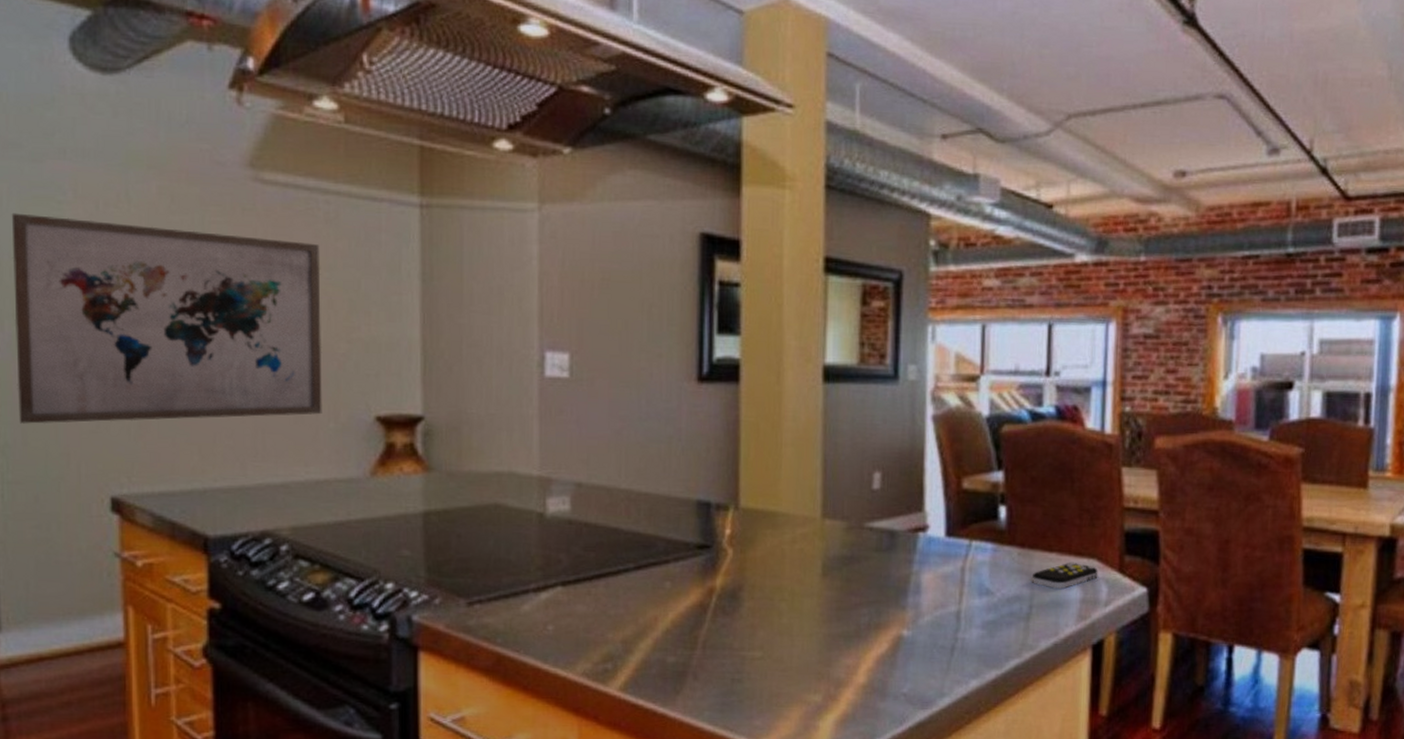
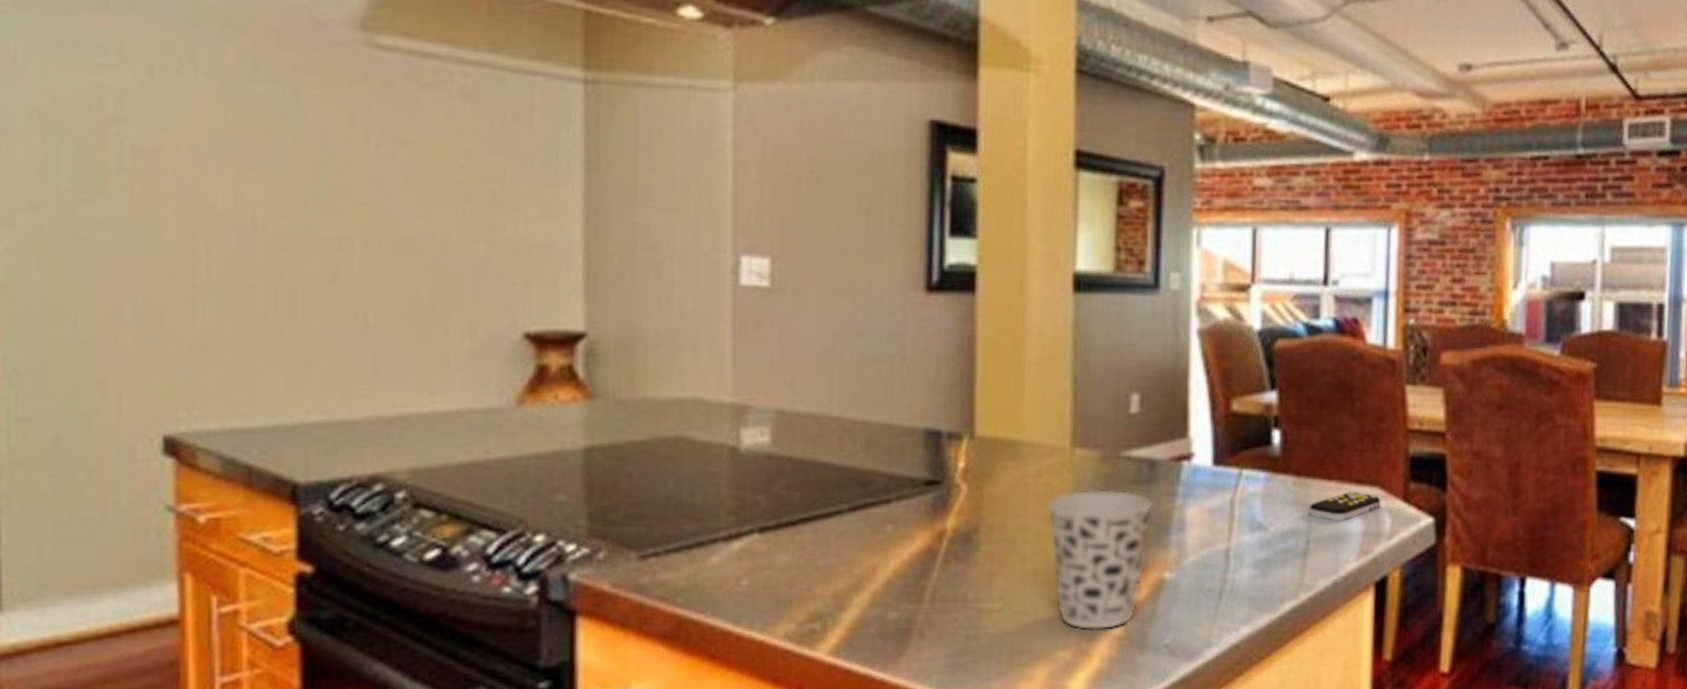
wall art: present [11,212,322,424] -> none [29,77,455,345]
cup: none [800,554,893,679] -> present [1046,488,1154,631]

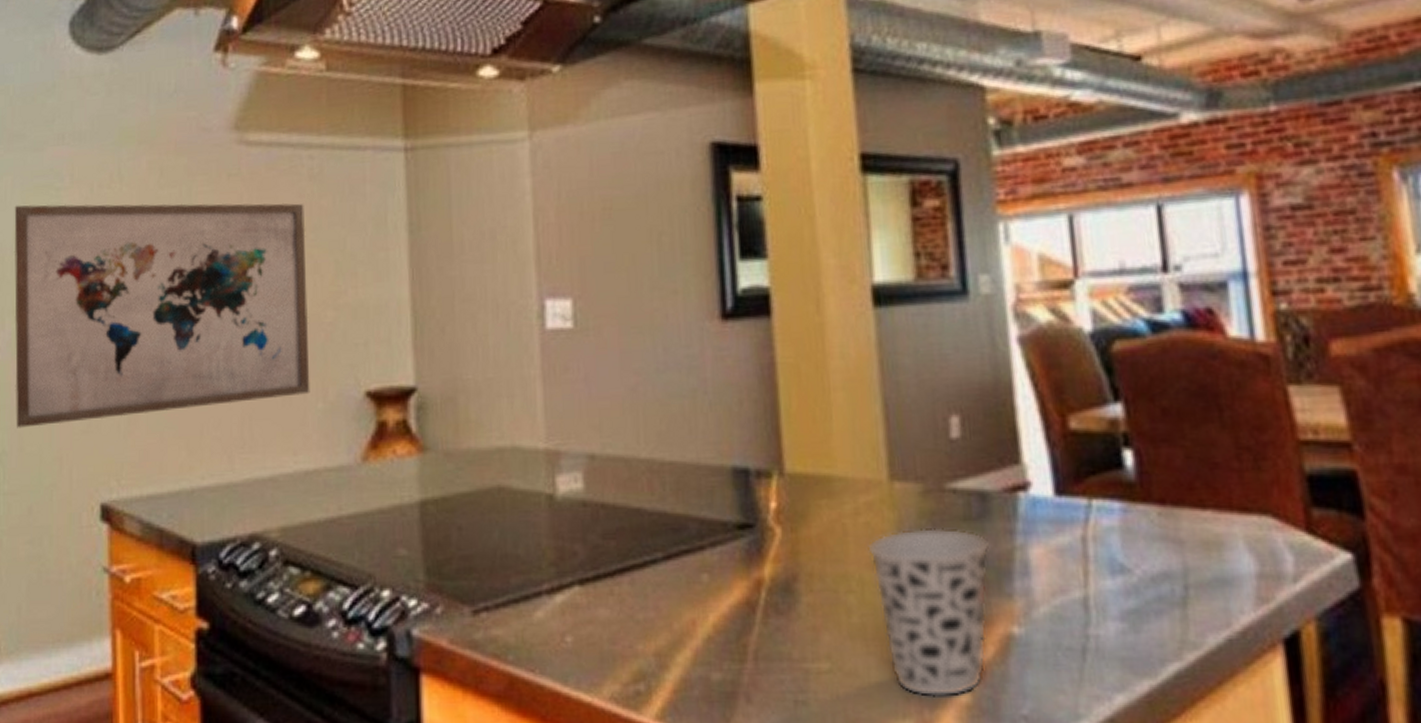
wall art: none [29,77,455,345] -> present [14,203,310,428]
remote control: present [1308,491,1381,521] -> none [1181,521,1277,560]

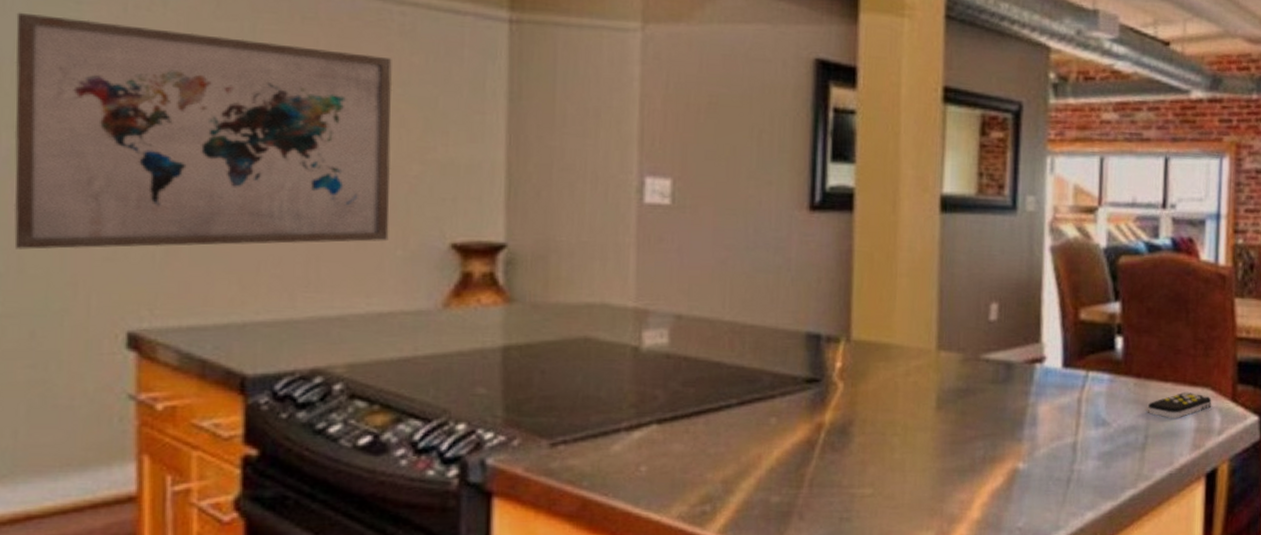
cup: present [867,527,990,697] -> none [913,387,1010,515]
remote control: none [1181,521,1277,560] -> present [1147,391,1212,418]

